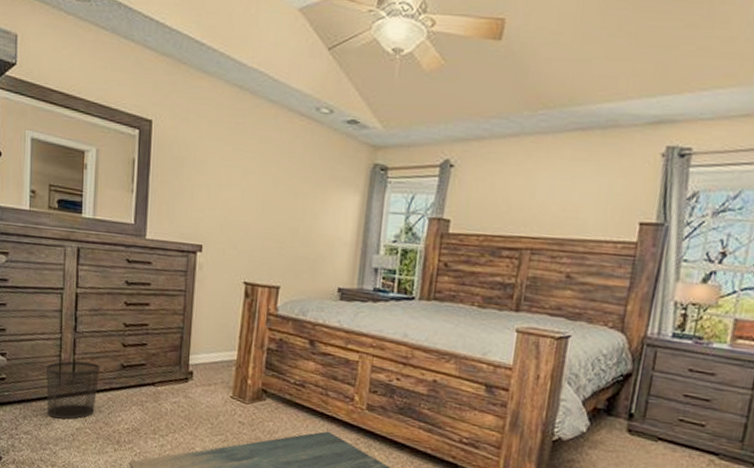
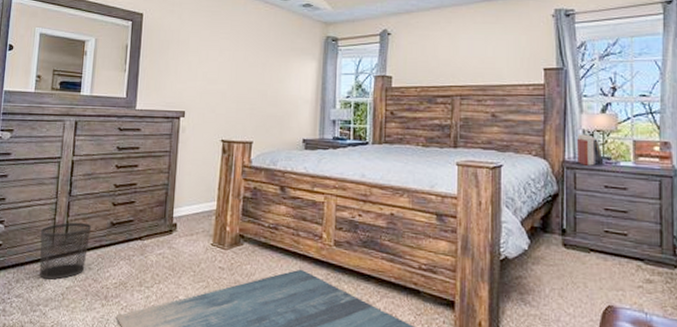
books: none [661,306,694,346] -> present [577,134,604,166]

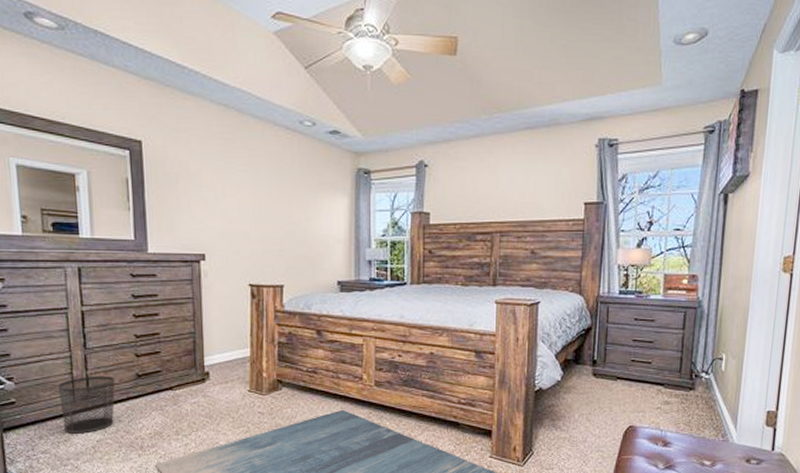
books: present [577,134,604,166] -> none [611,269,636,300]

